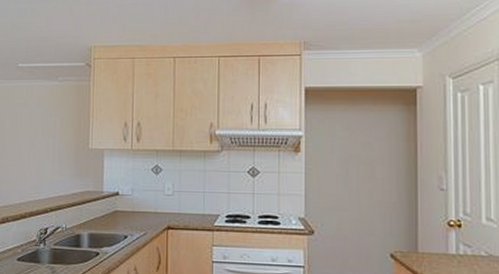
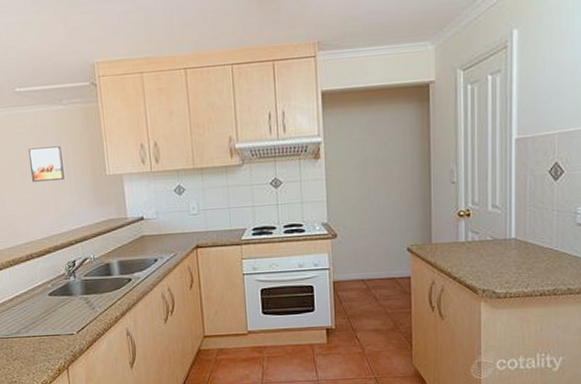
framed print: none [19,118,51,149] -> present [27,146,64,182]

